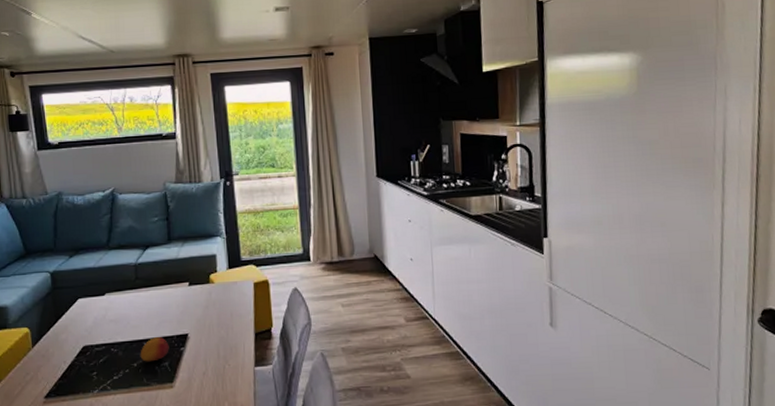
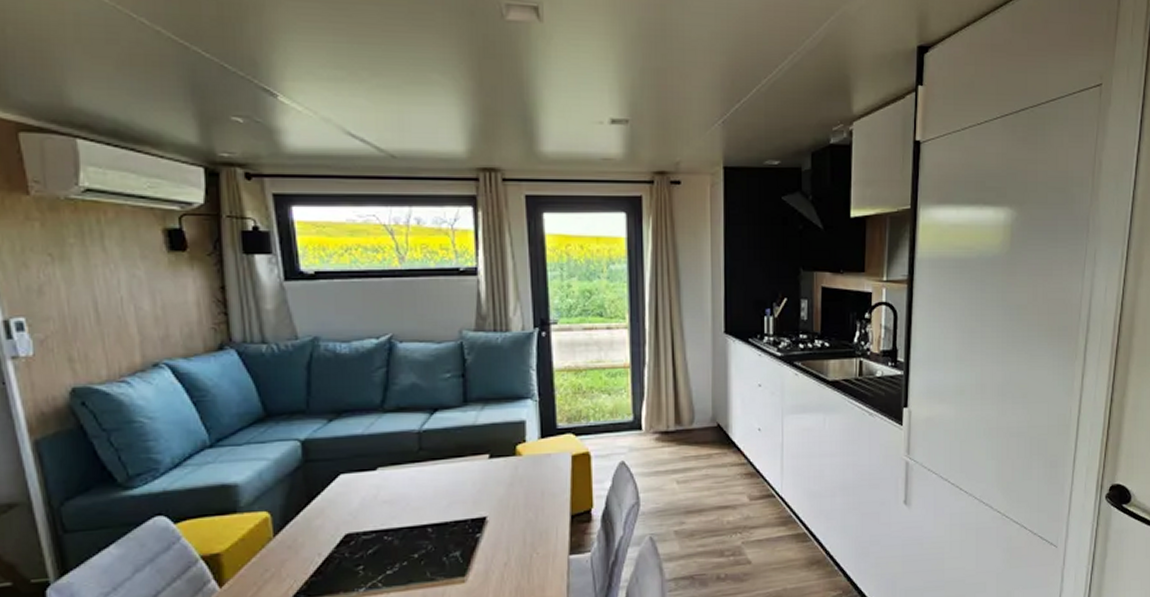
fruit: present [140,337,169,362] -> none [422,521,462,552]

